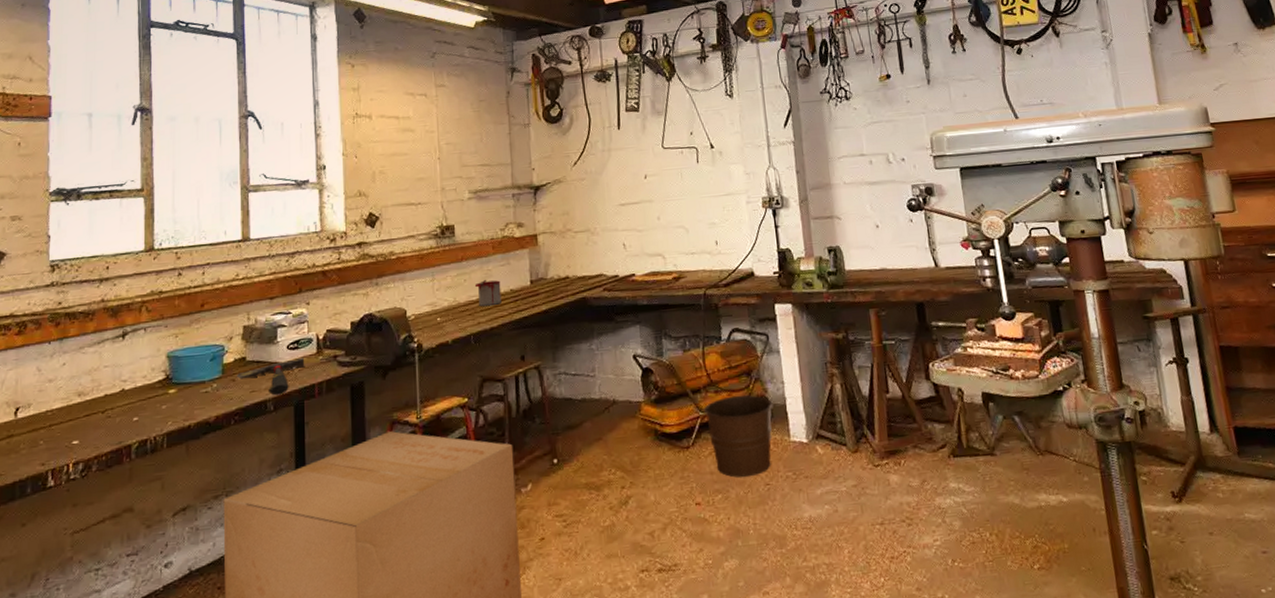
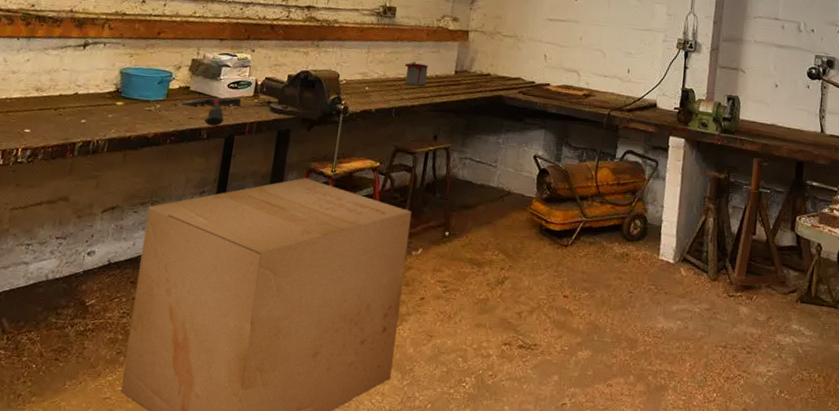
bucket: present [703,395,773,478] -> none [586,209,650,282]

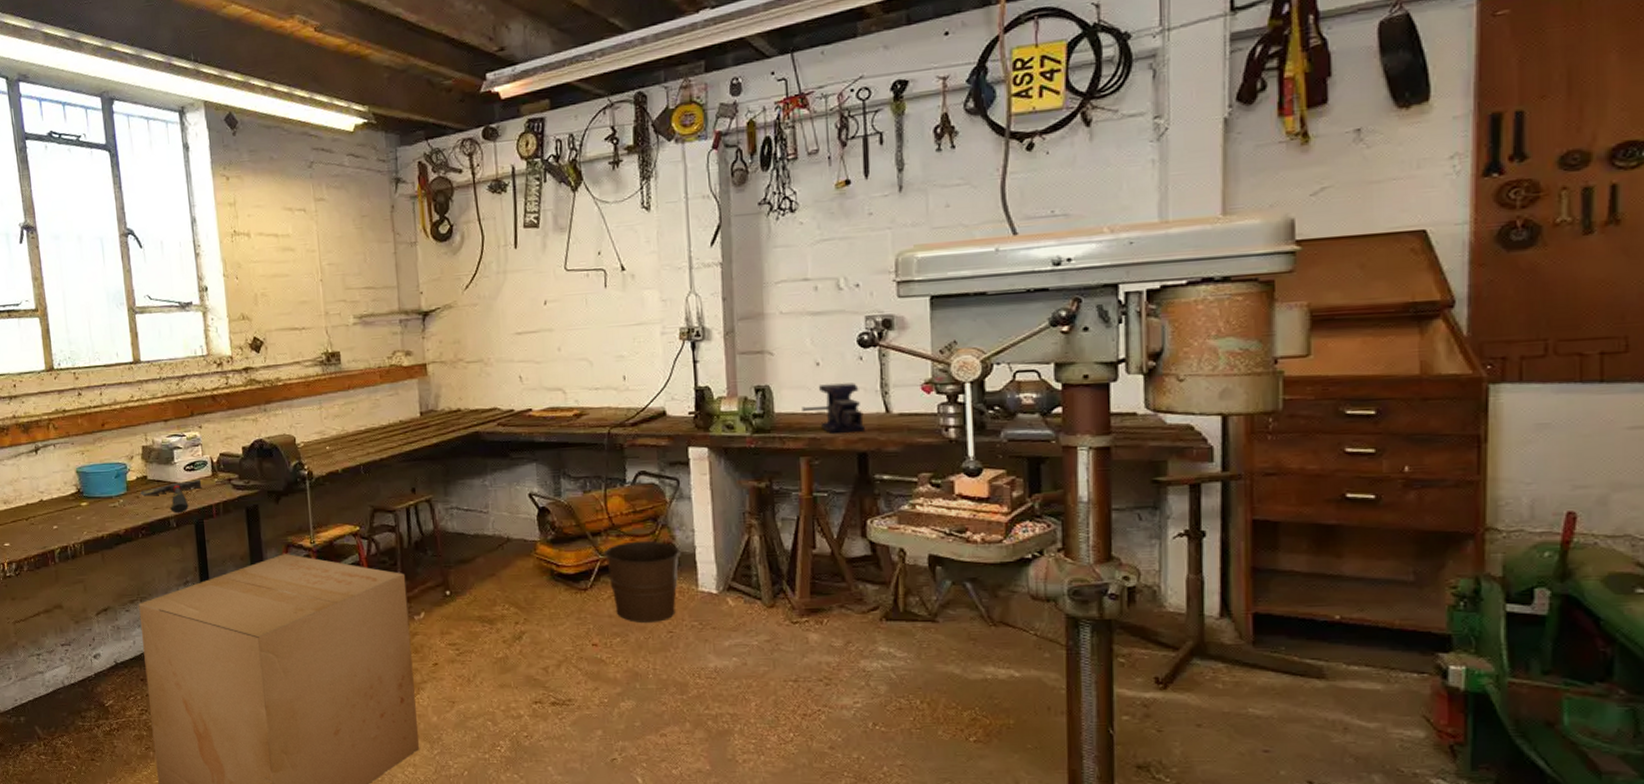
paint can: present [404,62,428,87] -> none [362,410,391,438]
bucket: none [586,209,650,282] -> present [603,541,681,623]
bench vise: none [760,102,805,145] -> present [802,383,866,433]

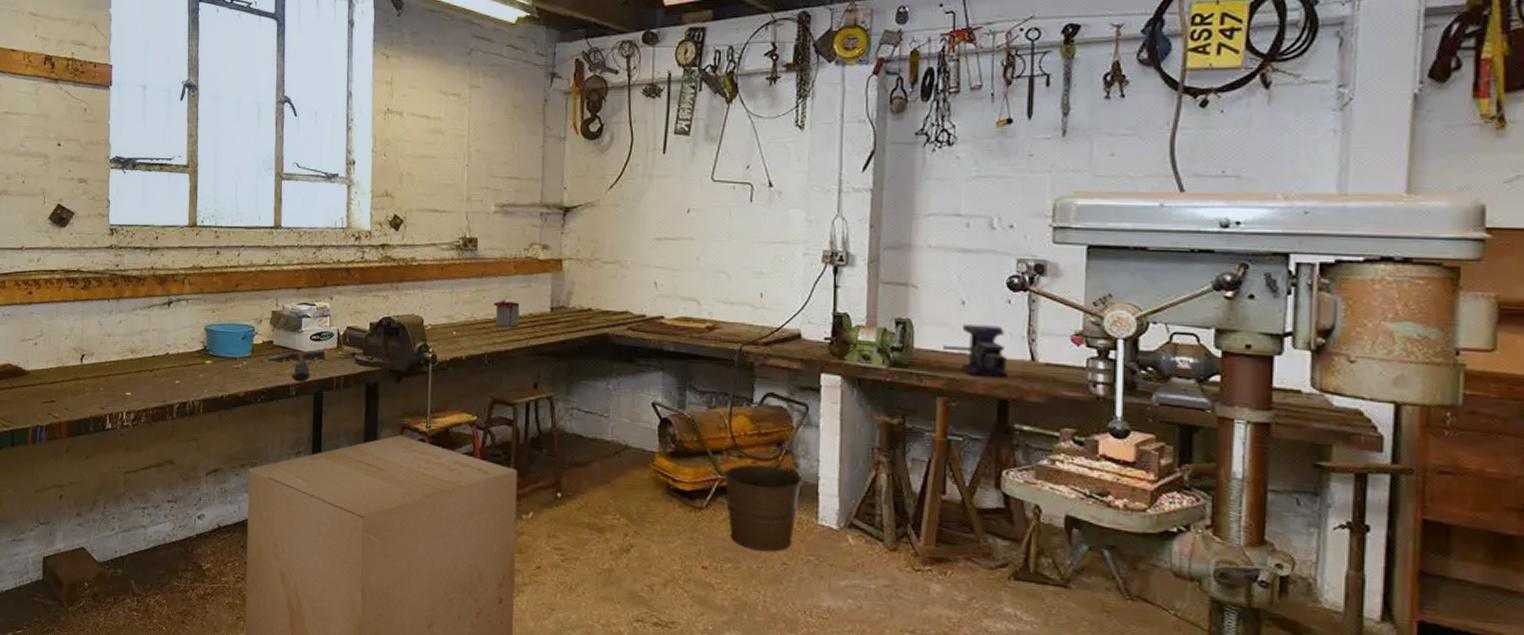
paint can: none [362,410,391,438] -> present [493,300,520,328]

